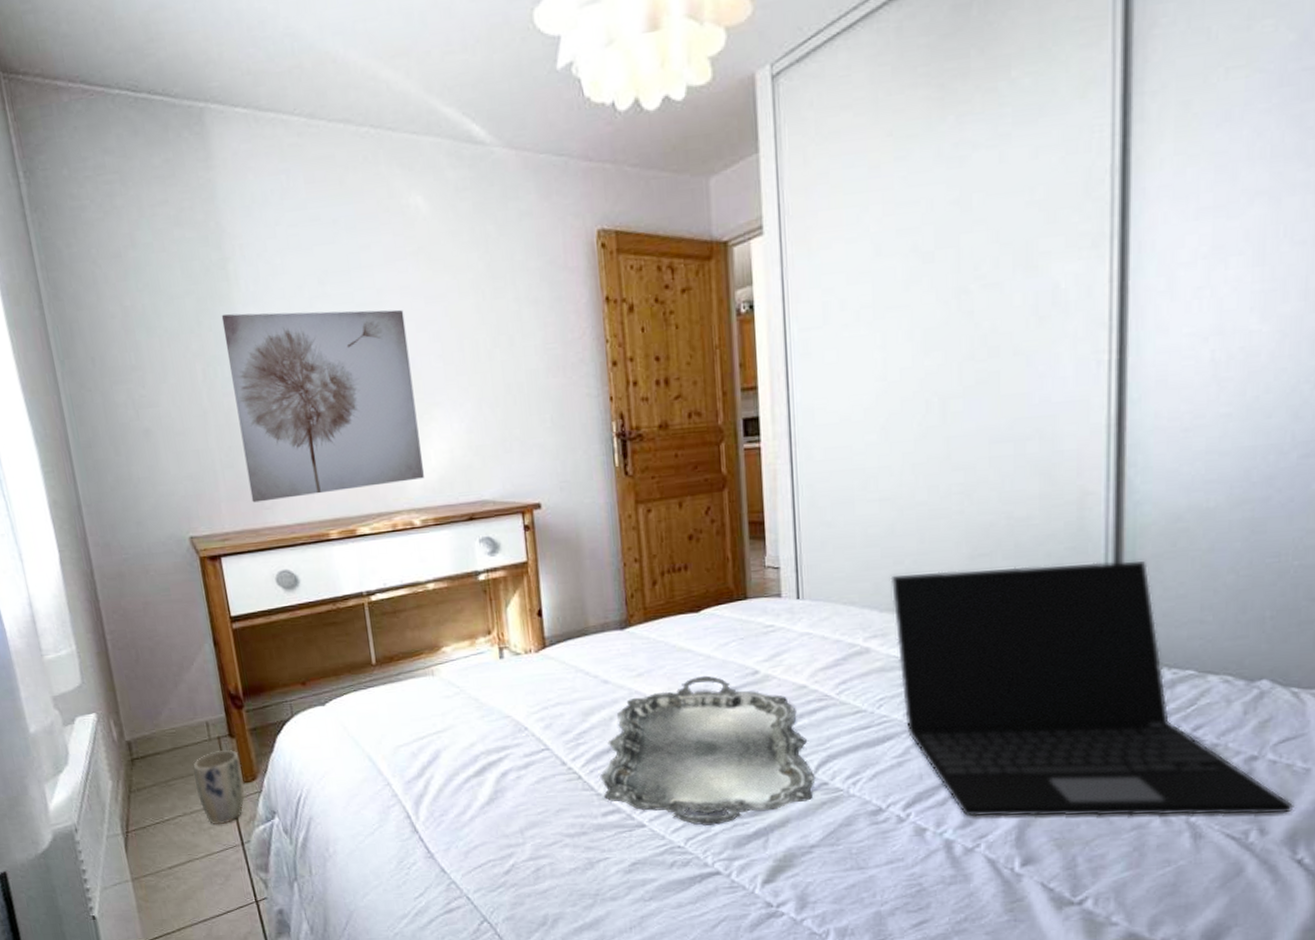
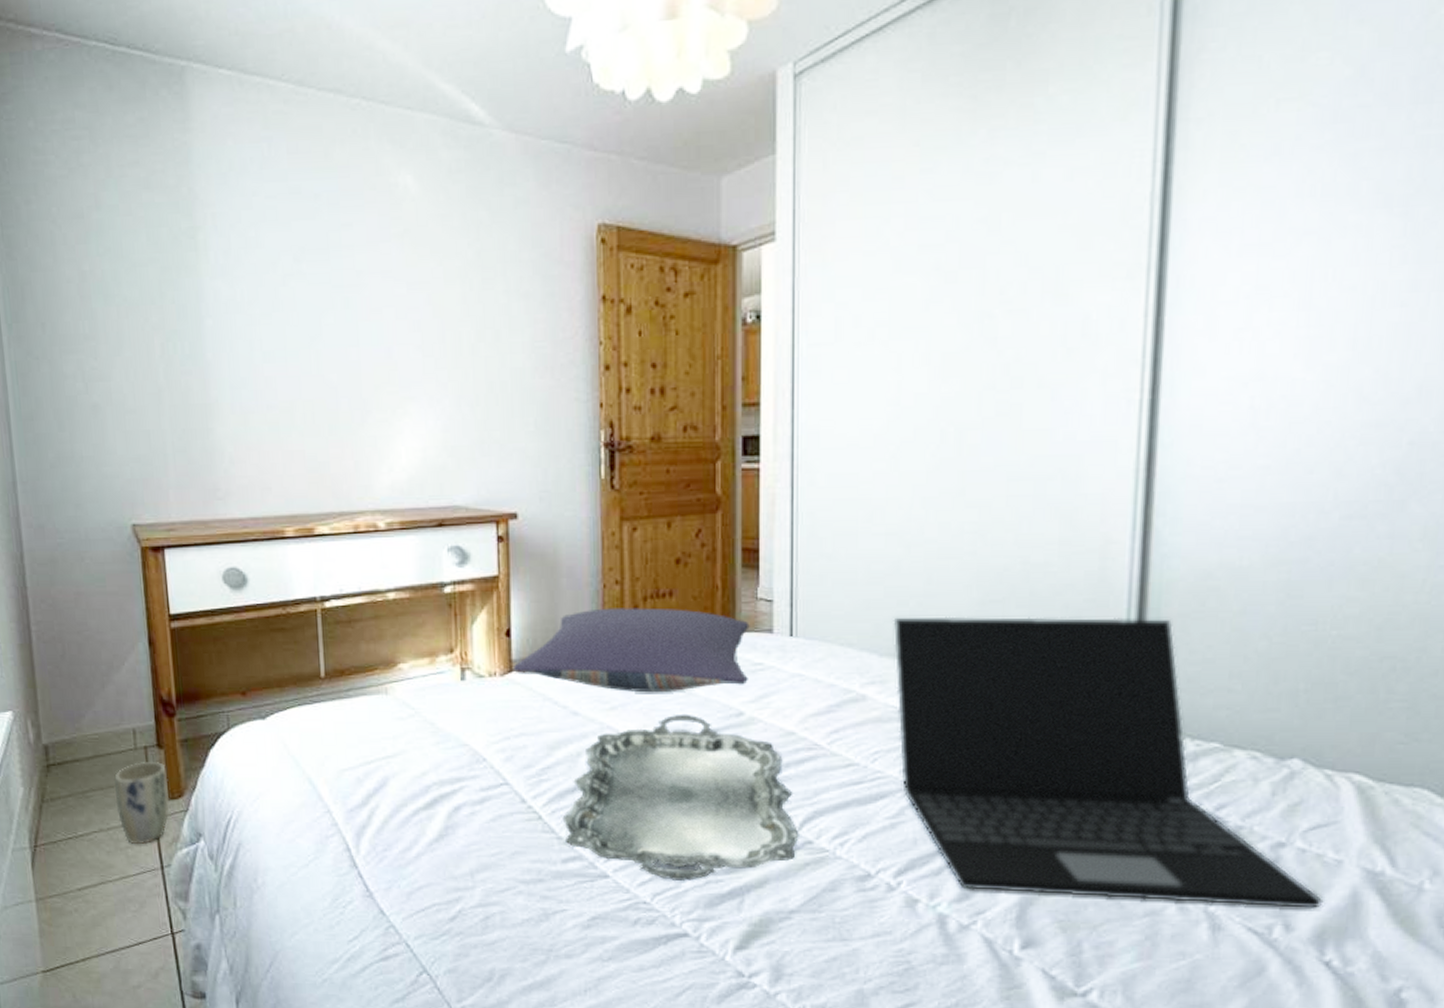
wall art: present [221,309,424,503] -> none [186,286,393,492]
pillow: none [547,581,761,659] -> present [514,608,750,693]

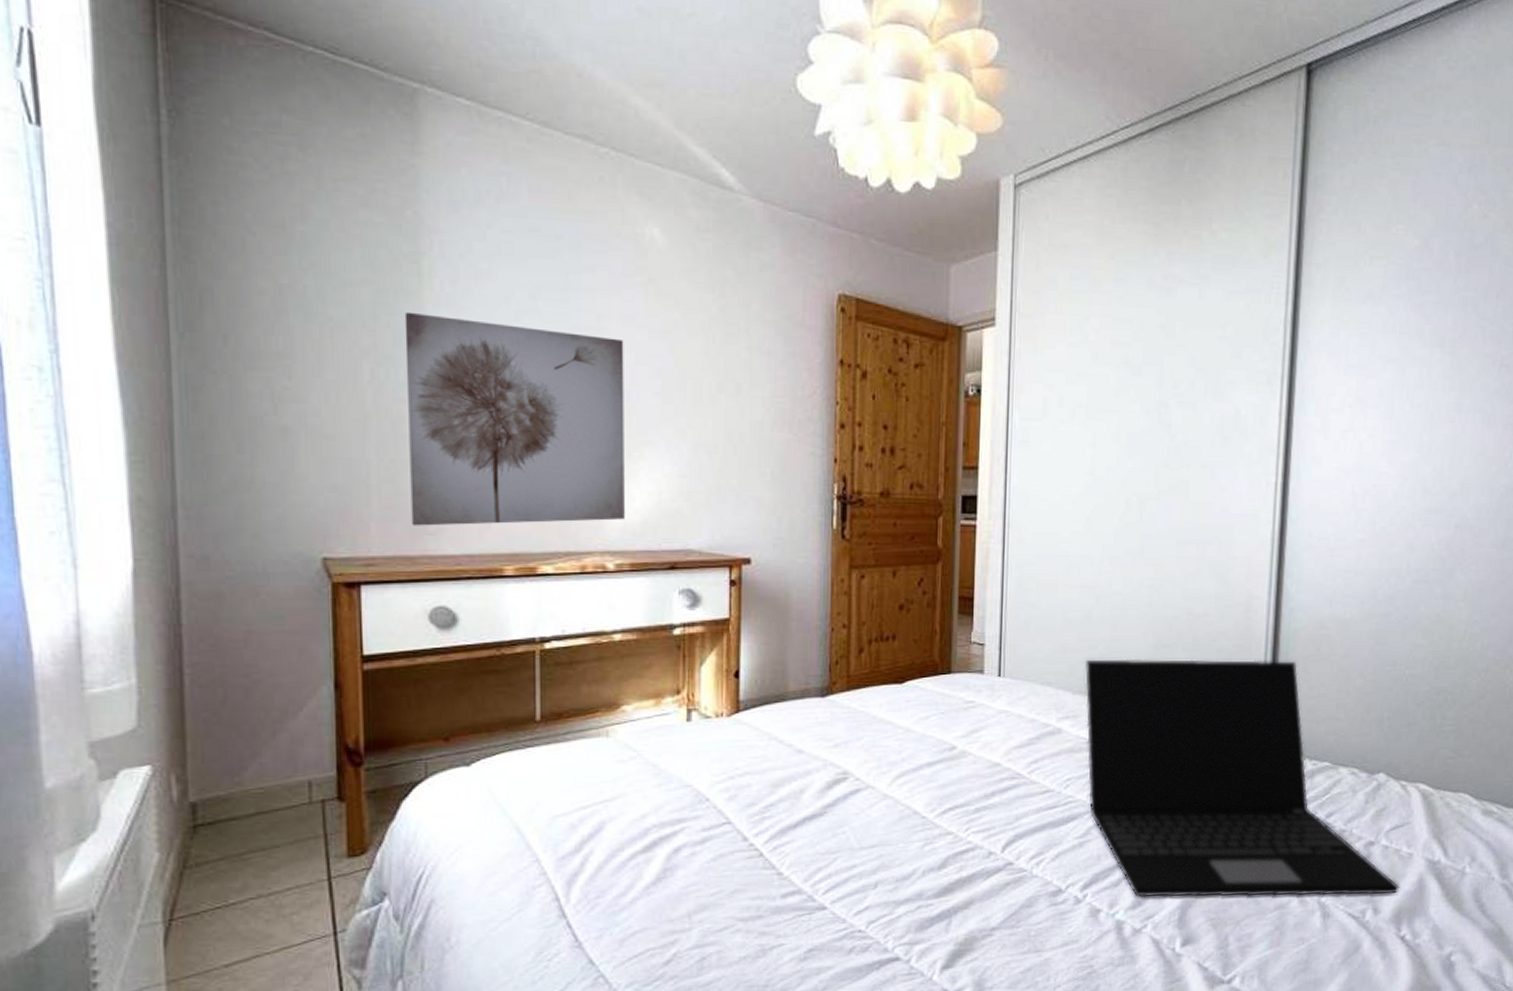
plant pot: present [114,762,170,844] -> none [280,816,350,909]
wall art: none [186,286,393,492] -> present [404,311,625,526]
pillow: present [514,608,750,693] -> none [741,650,964,730]
serving tray: present [562,713,799,882] -> none [783,749,1002,908]

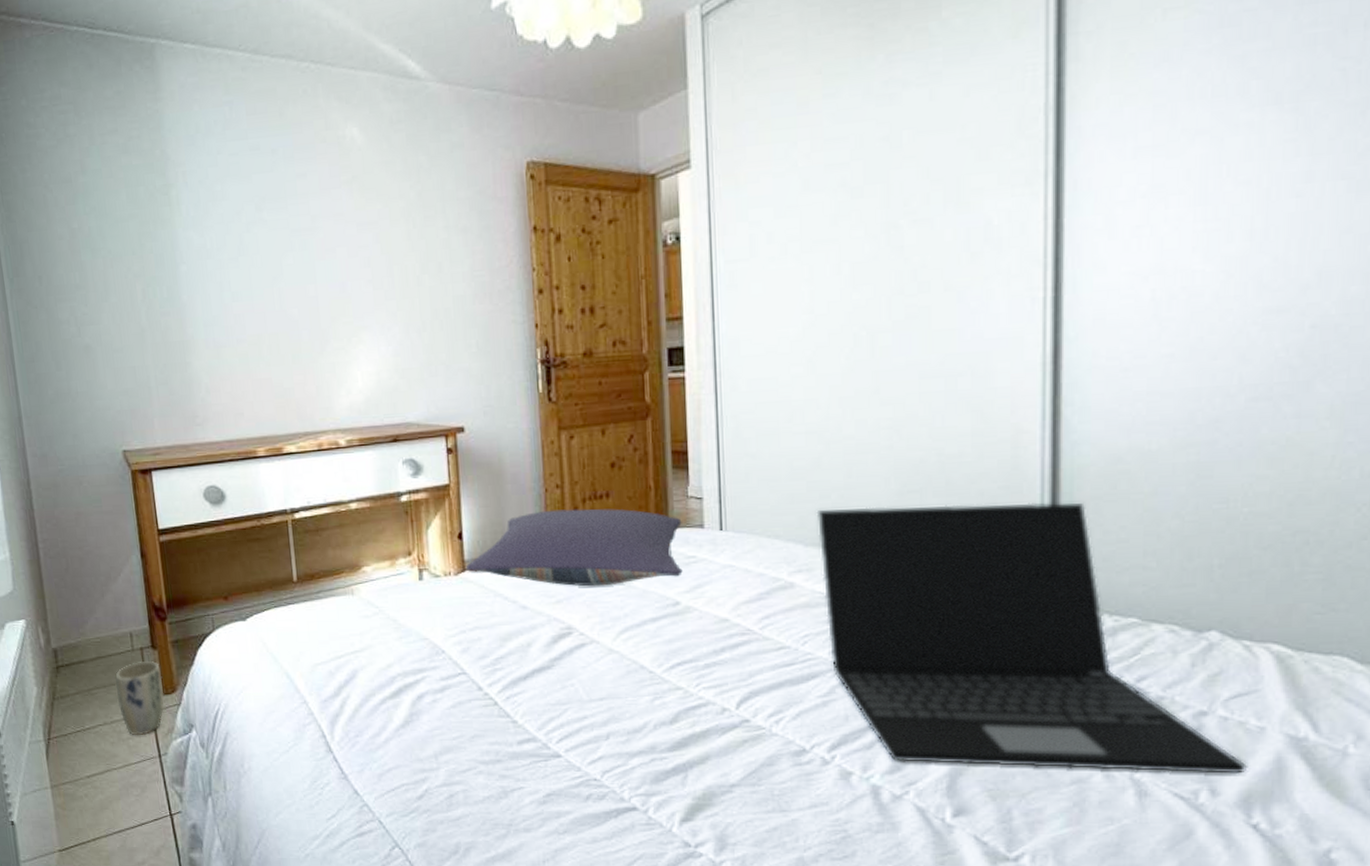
plant pot: none [280,816,350,909] -> present [115,661,165,735]
wall art: present [404,311,625,526] -> none [162,235,351,419]
pillow: none [741,650,964,730] -> present [467,509,683,587]

